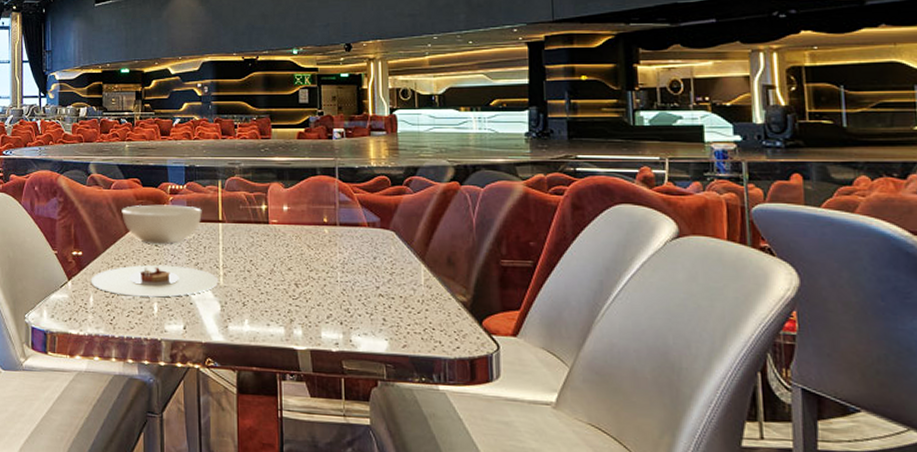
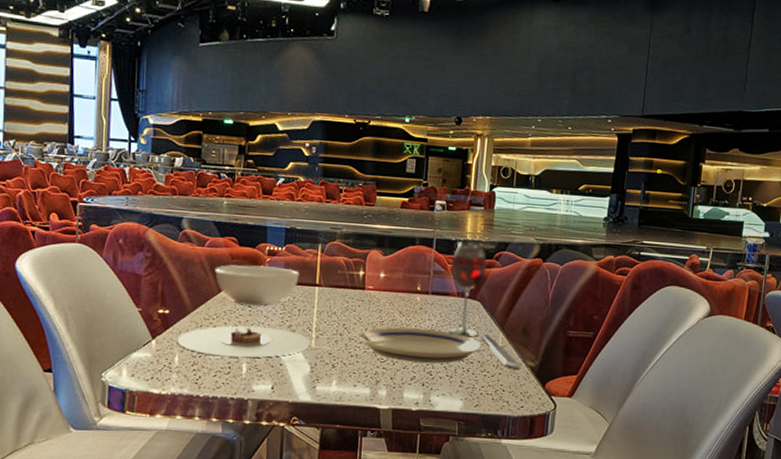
plate: none [267,262,401,300] -> present [359,327,481,364]
wineglass: none [357,168,397,269] -> present [449,241,487,336]
knife: none [399,266,450,307] -> present [481,334,520,371]

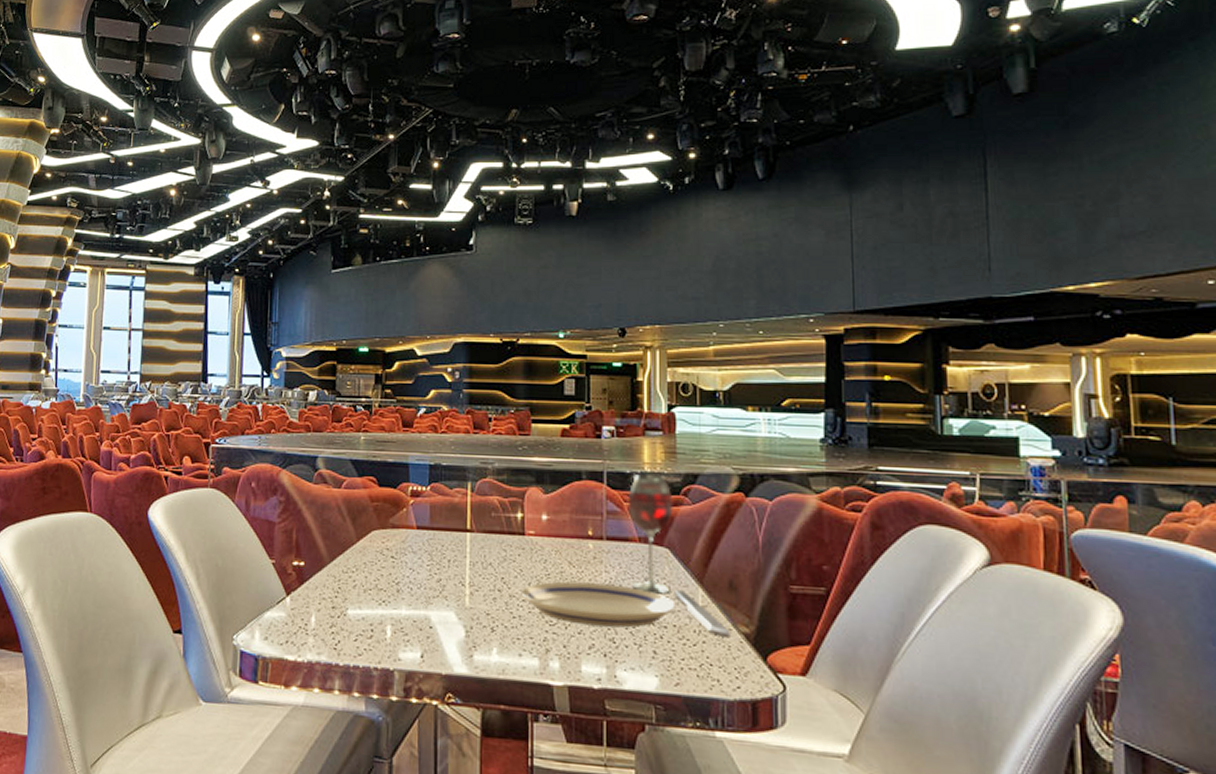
plate: present [177,325,311,358] -> none [313,579,464,619]
bowl: present [215,264,300,306] -> none [353,507,447,556]

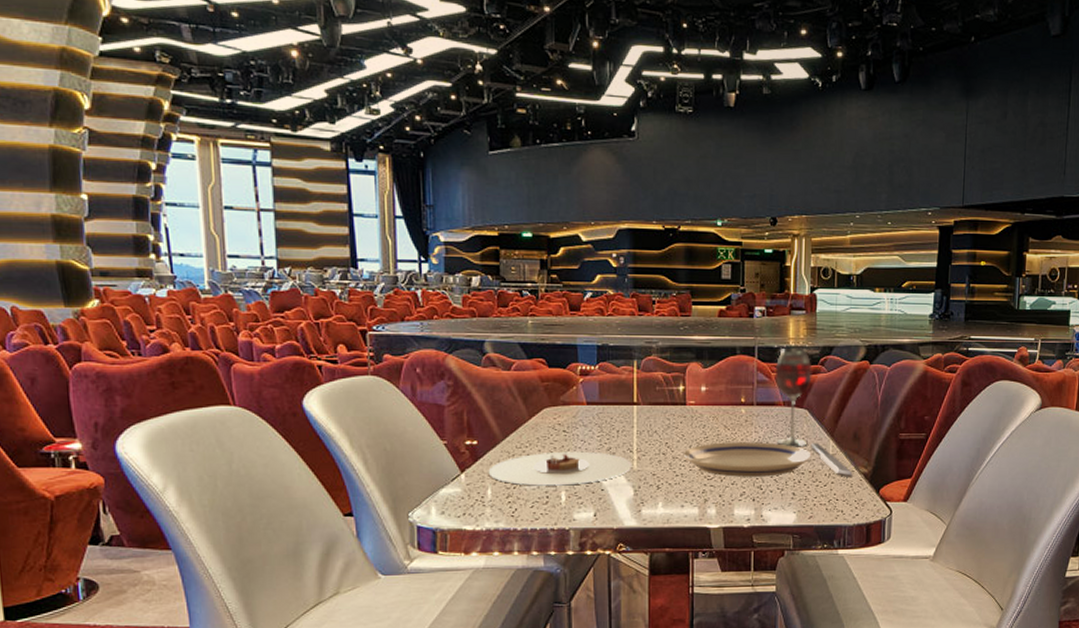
plate: none [313,579,464,619] -> present [488,451,632,486]

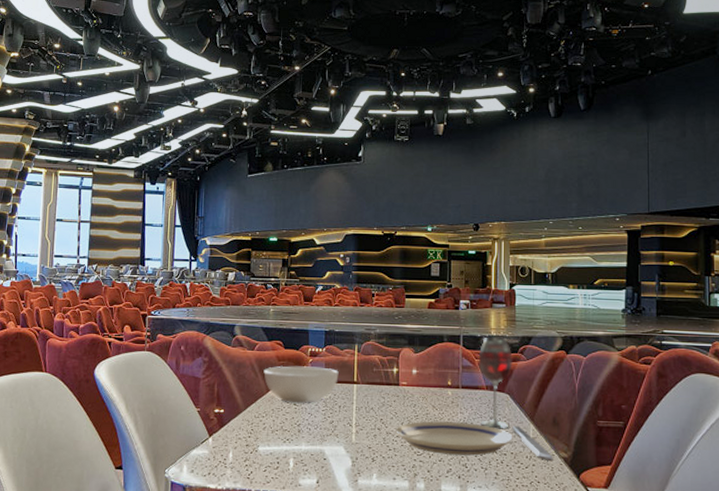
plate: present [488,451,632,486] -> none [231,422,351,454]
bowl: none [524,387,615,429] -> present [263,365,339,403]

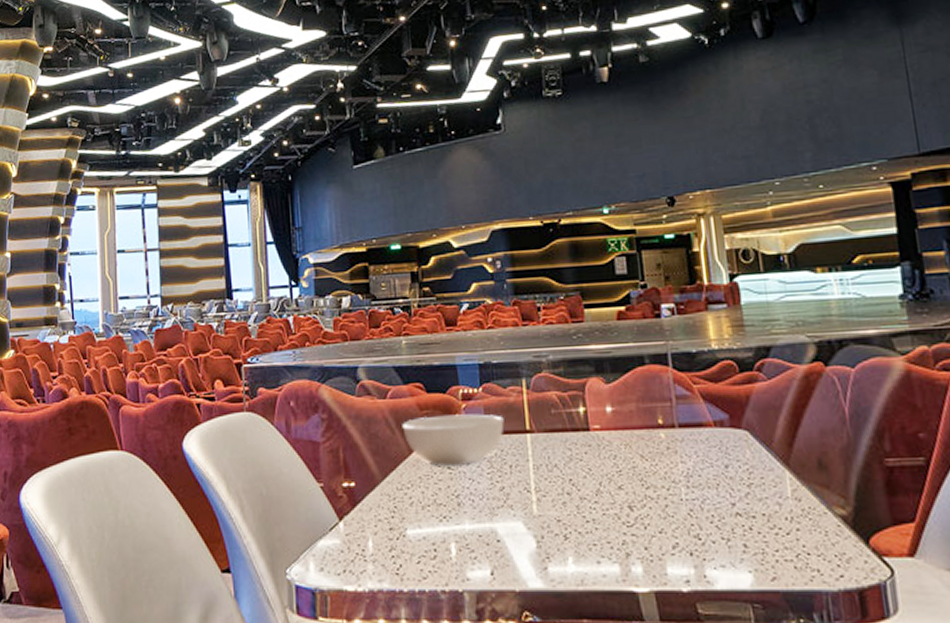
plate: present [395,421,513,456] -> none [592,475,762,523]
wineglass: present [478,337,513,428] -> none [696,350,755,480]
knife: present [512,426,553,462] -> none [758,475,826,523]

